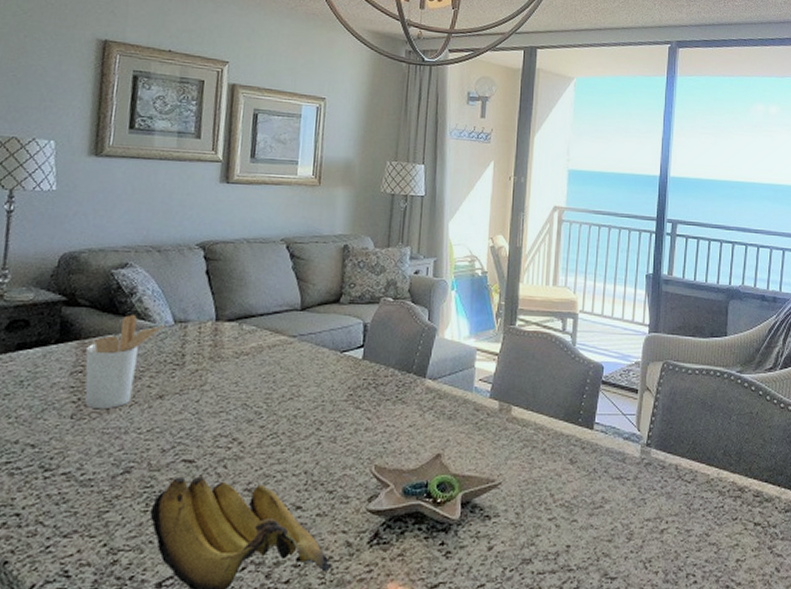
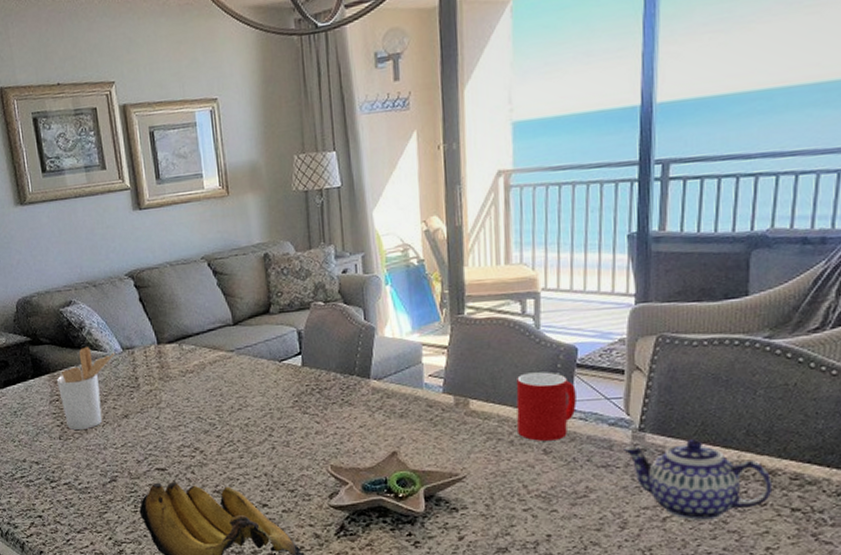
cup: none [550,385,600,451] -> present [516,371,577,441]
teapot: none [634,457,742,534] -> present [623,439,773,522]

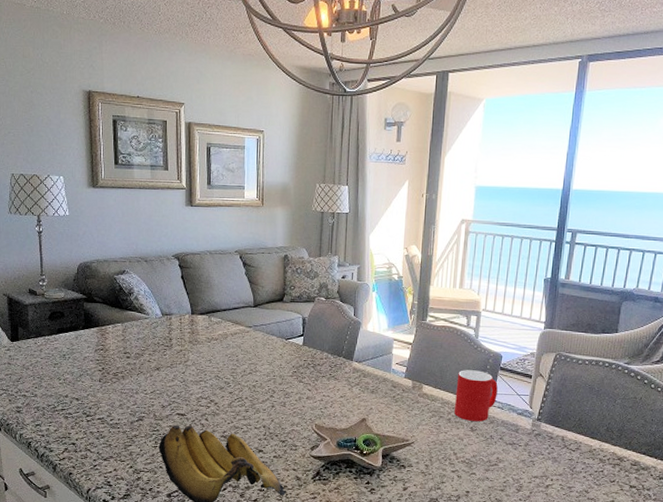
utensil holder: present [56,347,116,430] -> none [103,309,156,376]
teapot: present [623,439,773,522] -> none [525,430,620,490]

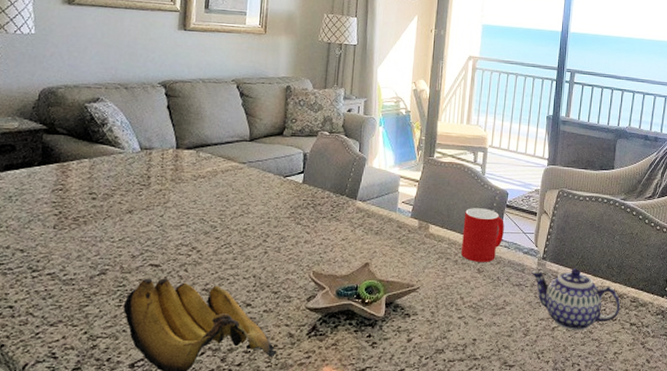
teapot: none [525,430,620,490] -> present [531,268,621,331]

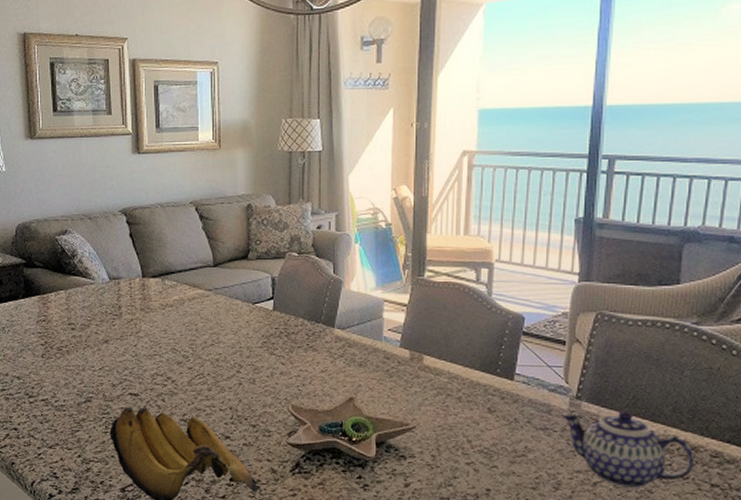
cup: present [461,208,504,262] -> none [466,336,521,401]

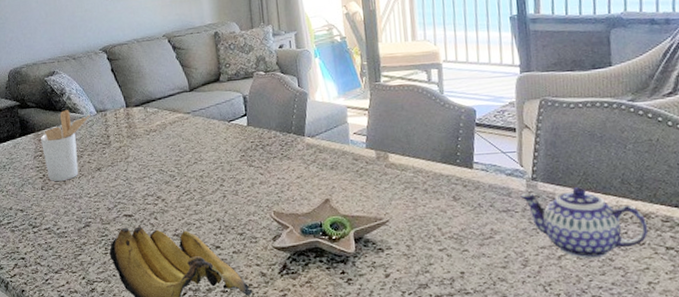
utensil holder: none [45,274,103,350] -> present [40,110,91,181]

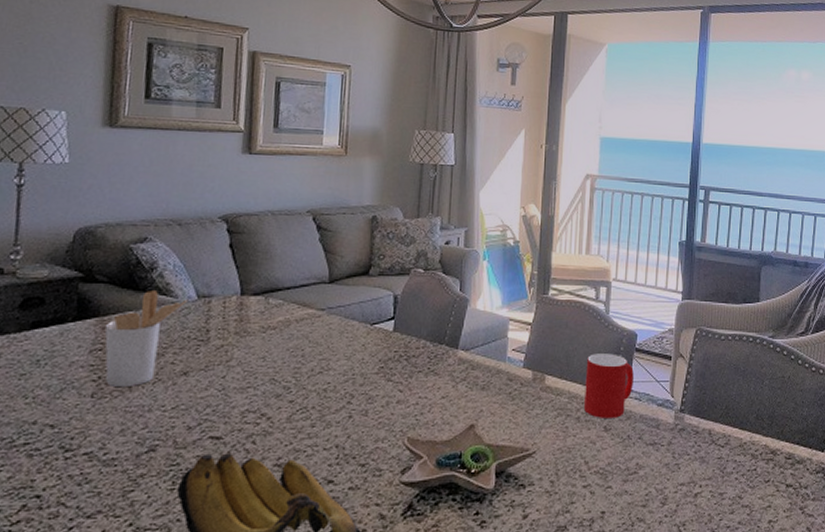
cup: none [427,130,478,189] -> present [584,353,634,418]
teapot: present [520,187,649,259] -> none [668,421,774,497]

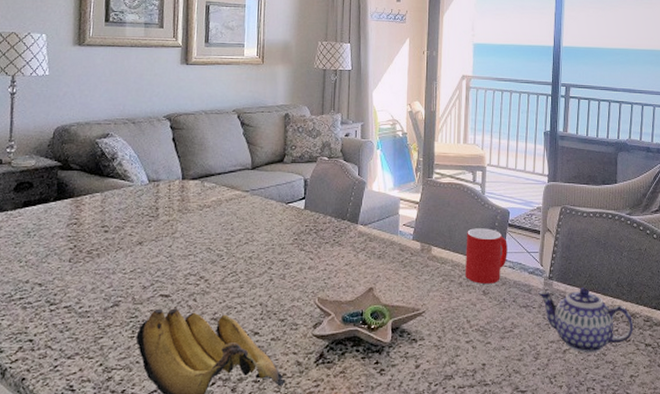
utensil holder: present [104,291,189,386] -> none [78,176,142,253]
teapot: none [668,421,774,497] -> present [538,288,634,354]

